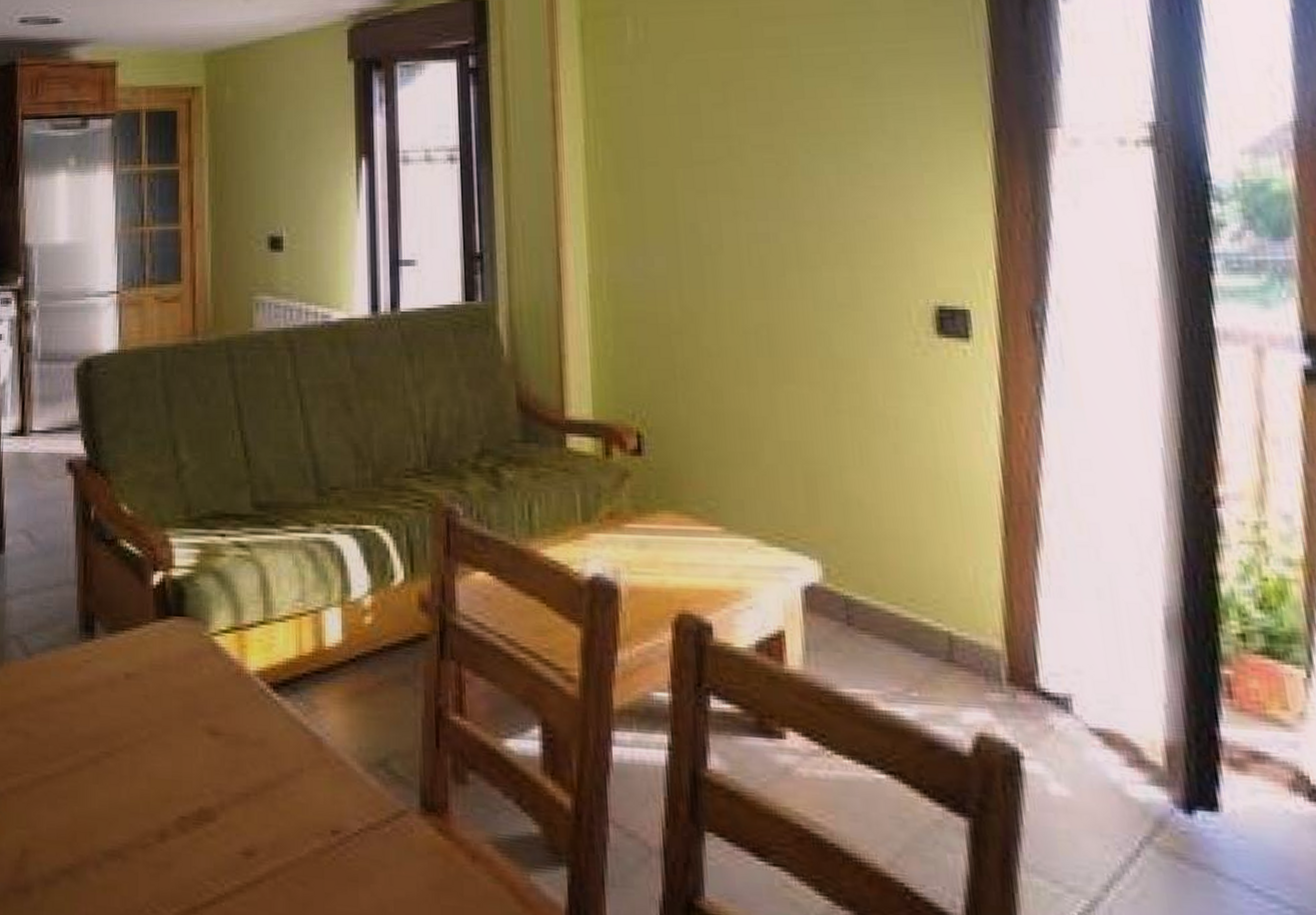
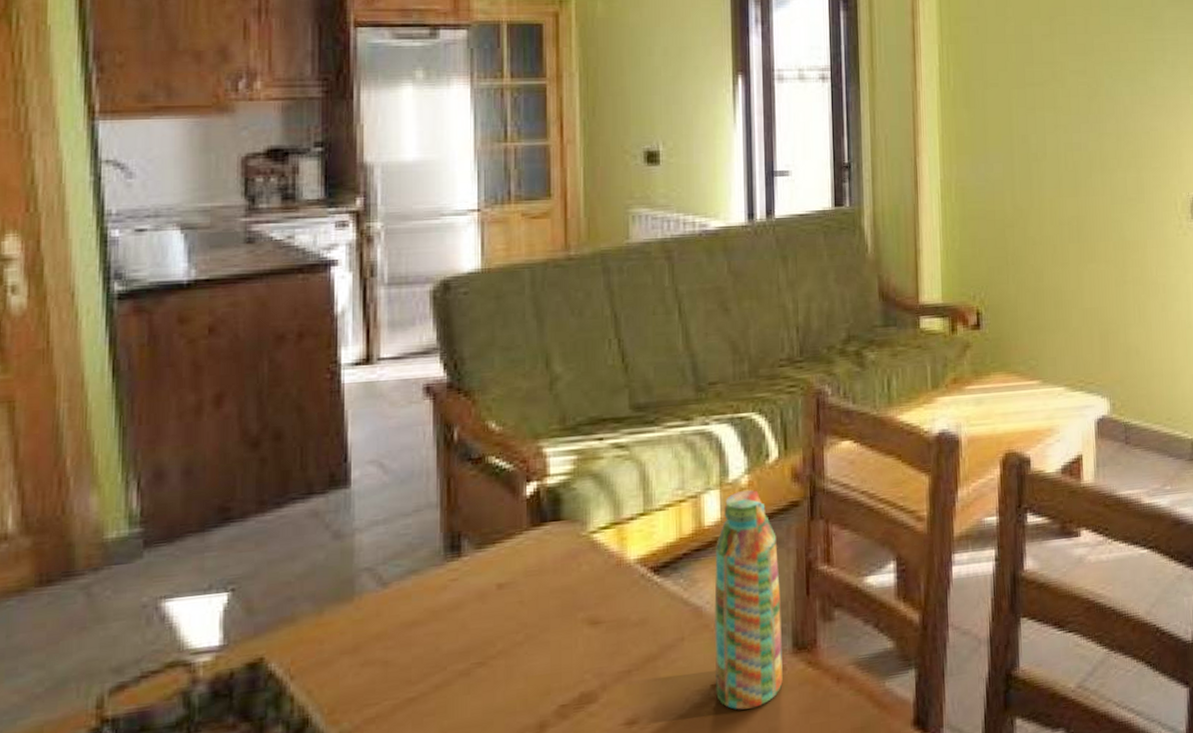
water bottle: none [335,612,410,869] -> present [714,490,783,710]

